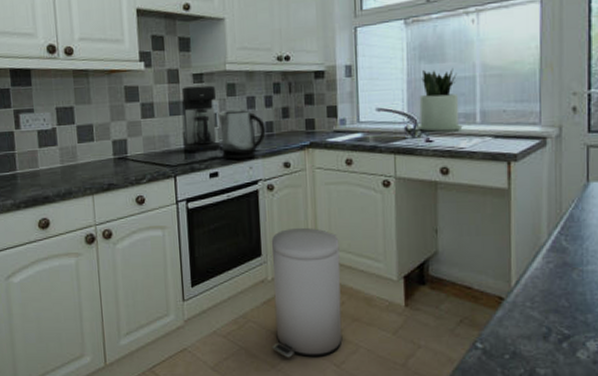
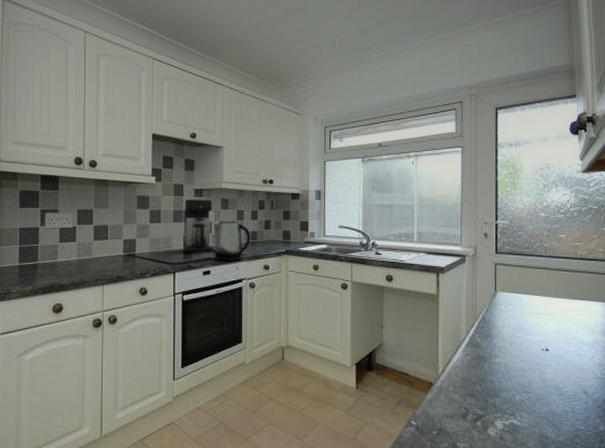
pedal bin: present [271,227,343,358] -> none [246,319,306,432]
planter: present [417,69,463,132] -> none [369,198,404,247]

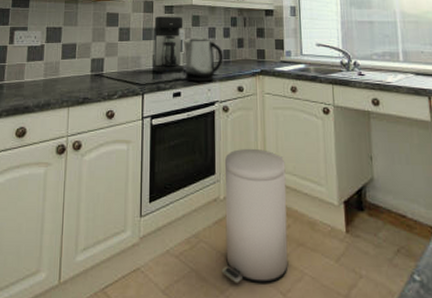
pedal bin: none [246,319,306,432] -> present [221,148,289,284]

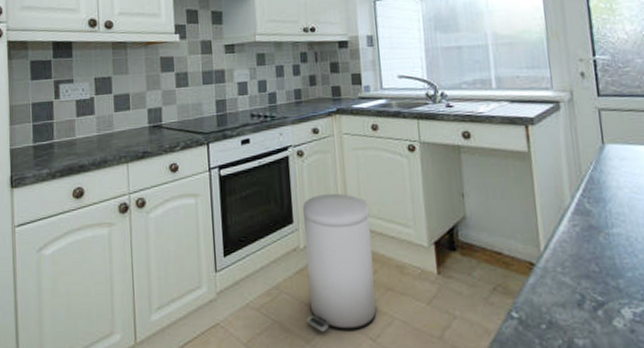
coffee maker: present [153,16,184,73] -> none [214,55,251,120]
kettle: present [184,37,223,82] -> none [249,77,295,127]

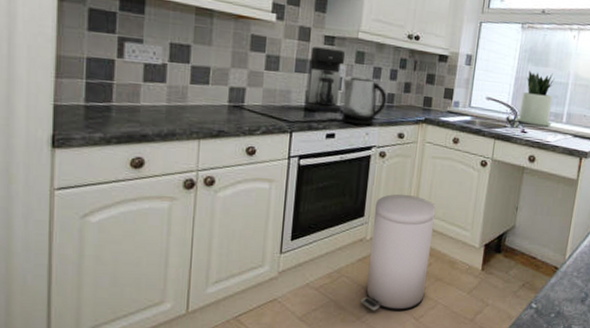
coffee maker: none [214,55,251,120] -> present [305,46,346,113]
kettle: none [249,77,295,127] -> present [341,76,387,126]
planter: none [437,38,480,98] -> present [516,71,555,127]

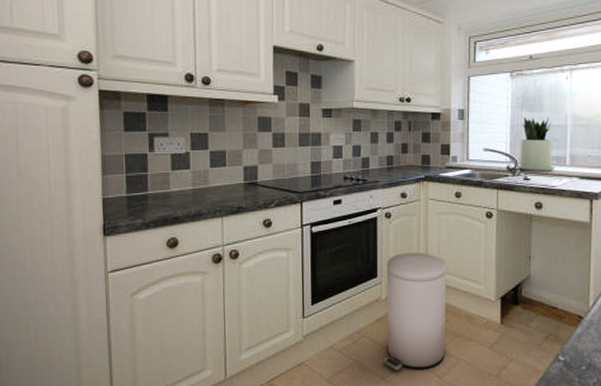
coffee maker: present [305,46,346,113] -> none [311,120,344,180]
kettle: present [341,76,387,126] -> none [344,143,386,189]

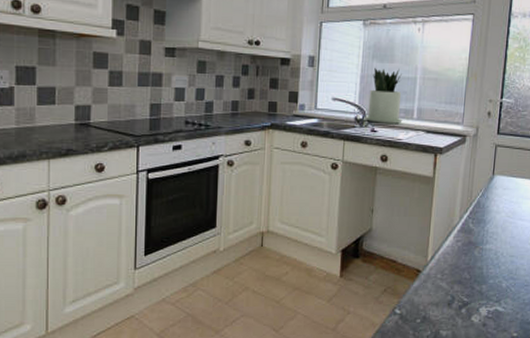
pedal bin: present [382,252,447,371] -> none [217,202,289,324]

